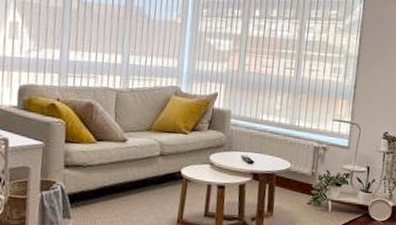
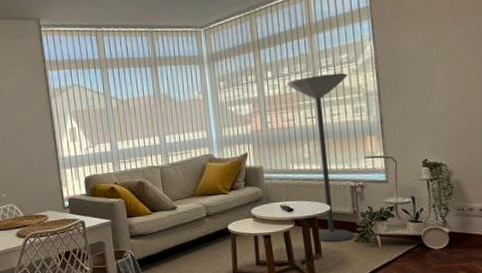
floor lamp: none [272,24,333,202] -> present [286,73,355,242]

